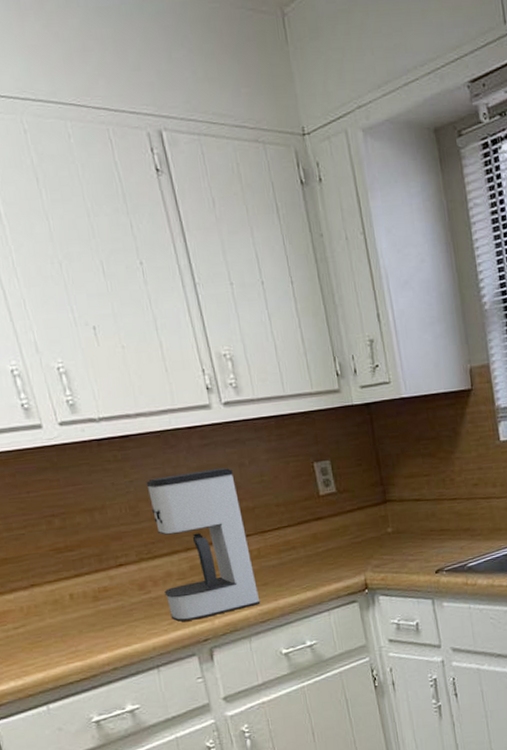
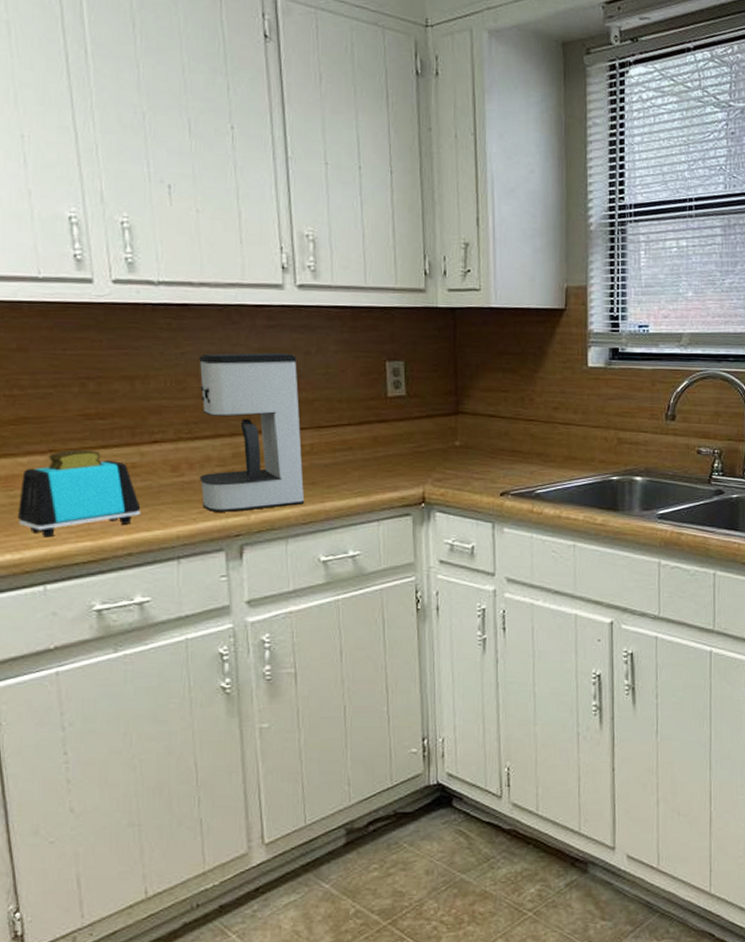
toaster: none [11,580,119,663] -> present [18,449,141,538]

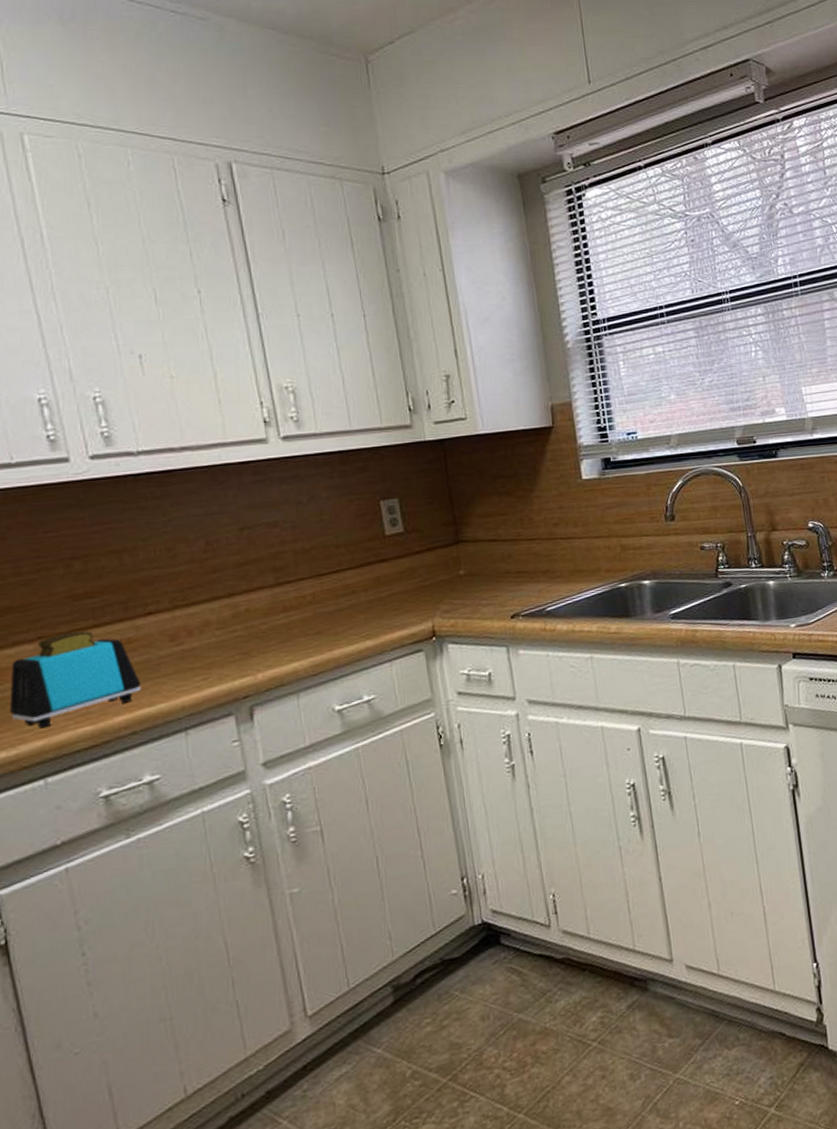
coffee maker: present [199,352,305,512] -> none [187,506,313,677]

